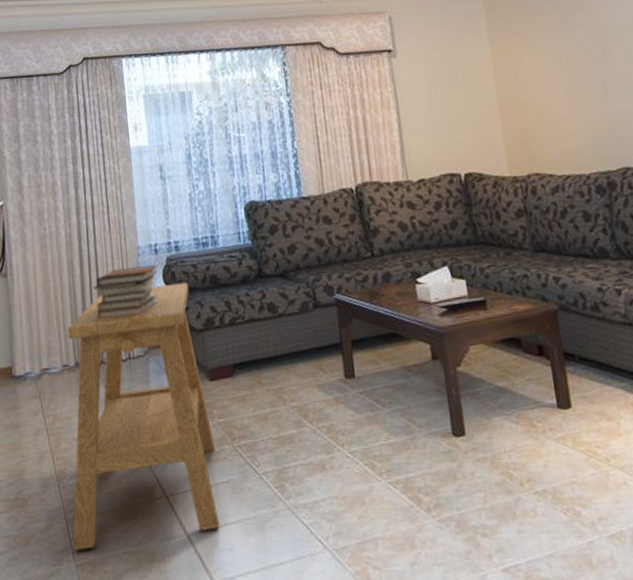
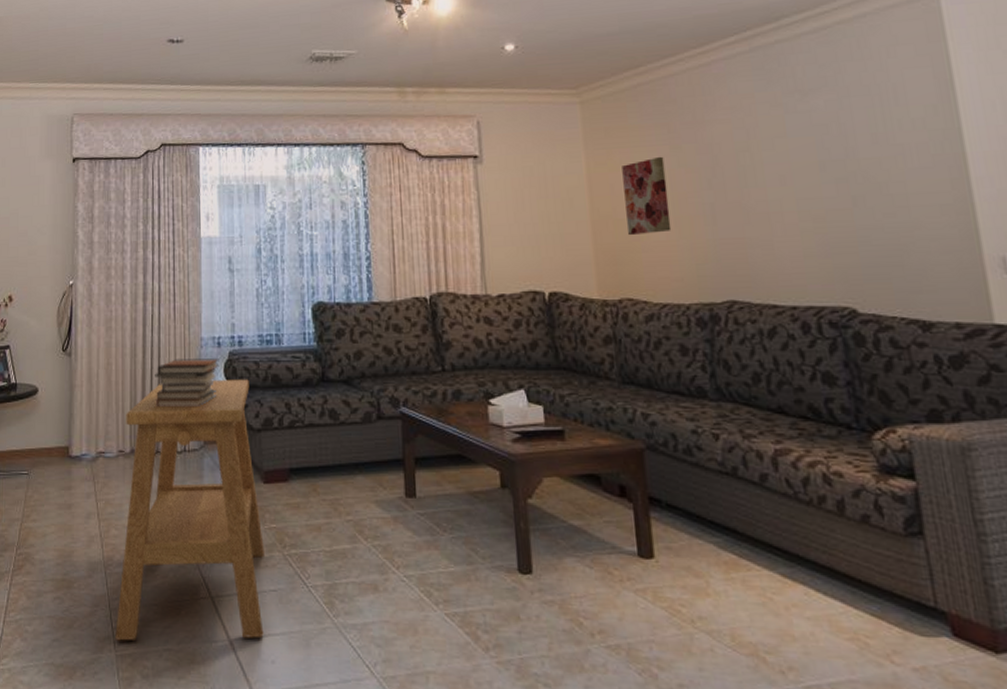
wall art: none [523,39,570,115] -> present [622,156,672,236]

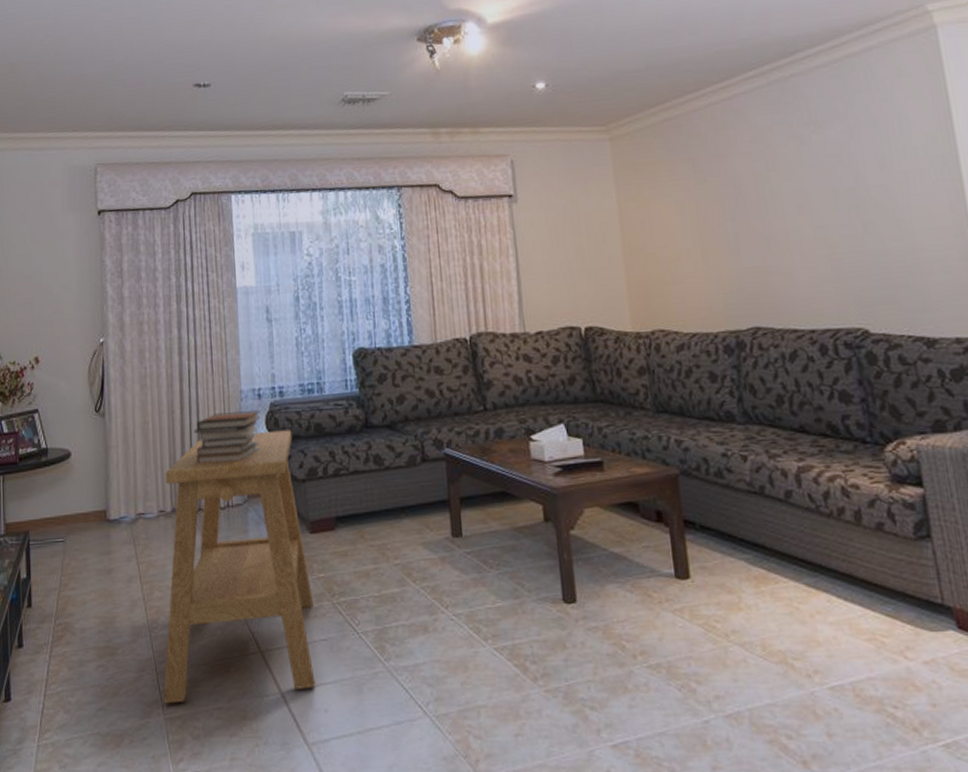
wall art: present [622,156,672,236] -> none [651,190,699,269]

